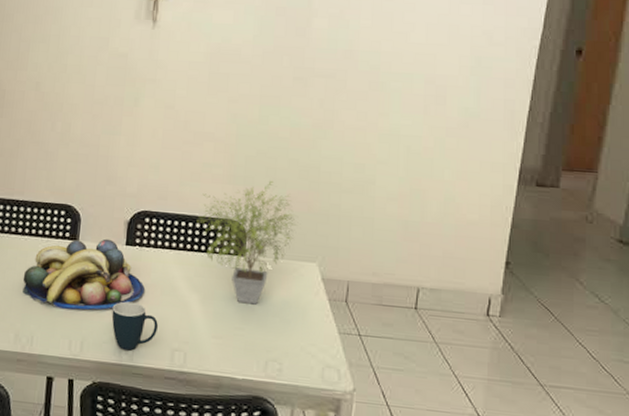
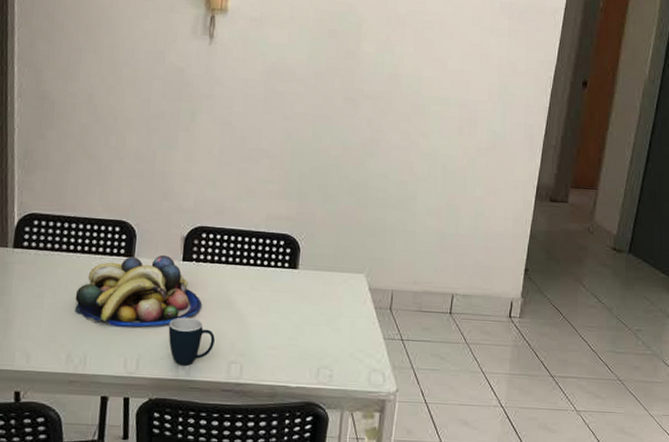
potted plant: present [196,180,297,305] -> none [252,196,347,315]

